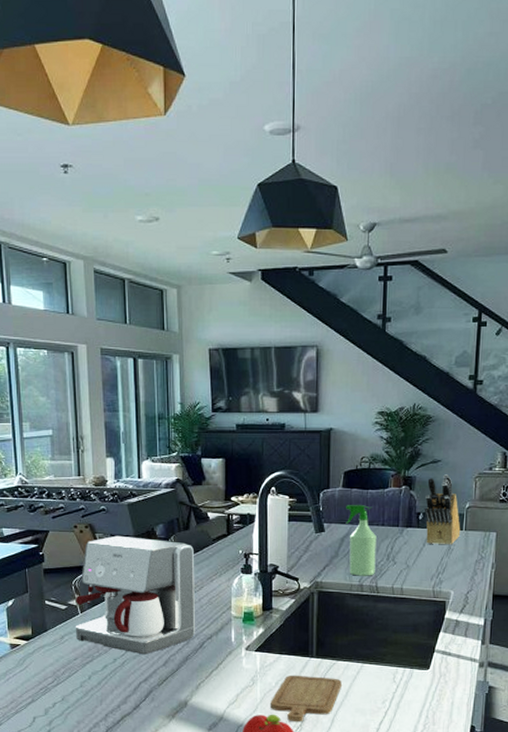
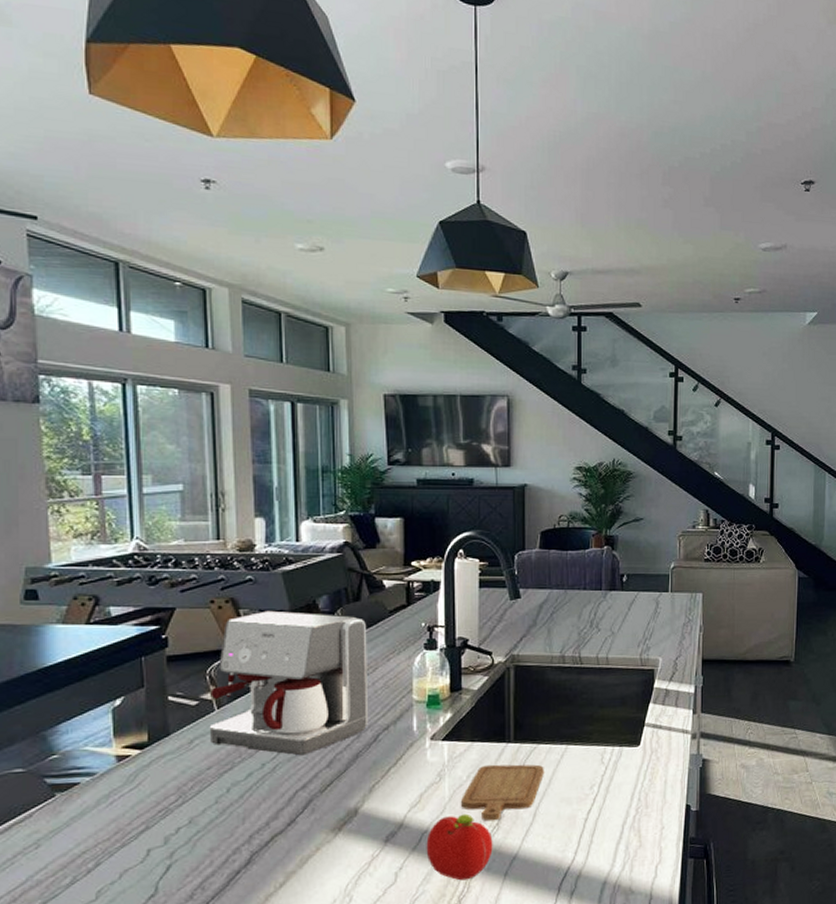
spray bottle: present [346,505,377,576] -> none [544,568,578,646]
knife block: present [425,474,461,545] -> none [629,533,667,609]

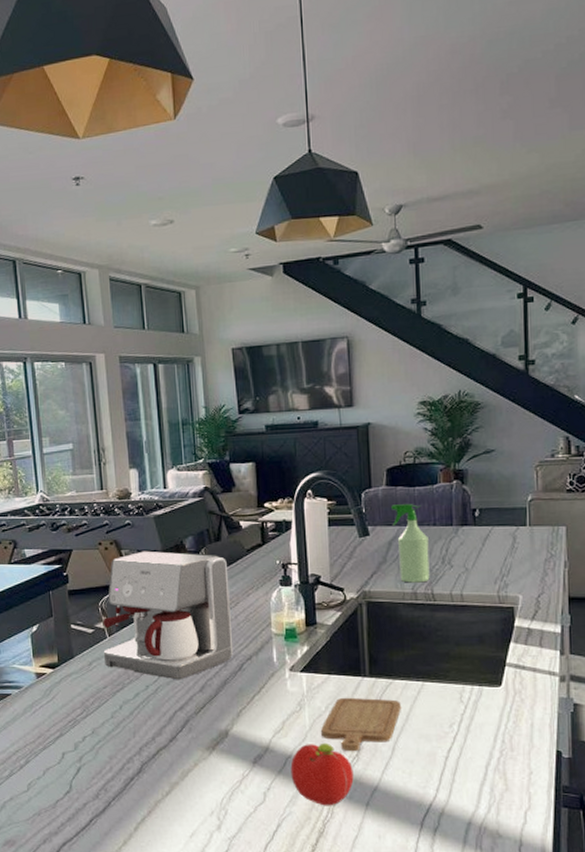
spray bottle: none [544,568,578,646] -> present [391,504,430,583]

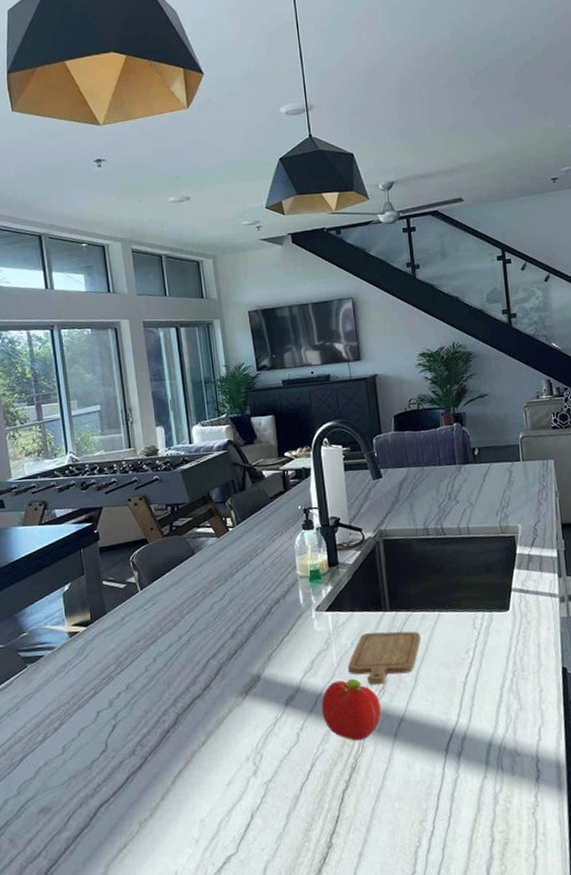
coffee maker: present [102,550,234,680] -> none [134,504,262,629]
spray bottle: present [391,504,430,583] -> none [400,446,439,520]

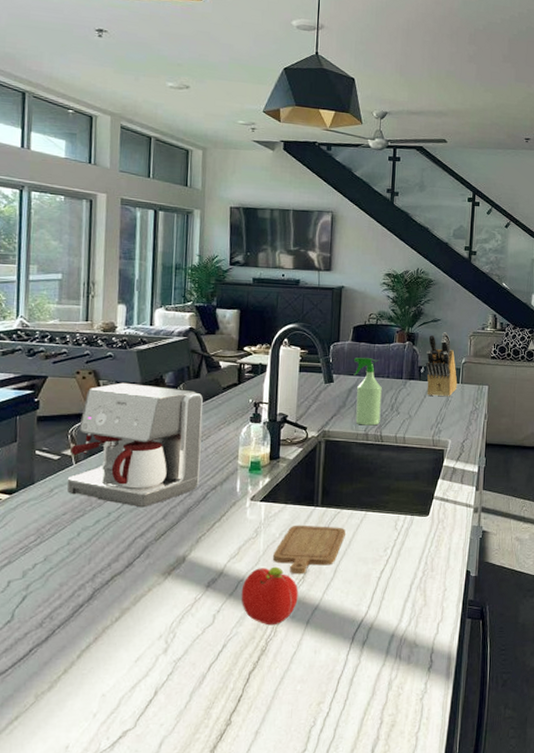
coffee maker: none [134,504,262,629] -> present [67,382,203,508]
spray bottle: none [400,446,439,520] -> present [354,357,382,426]
knife block: none [477,407,519,479] -> present [426,332,458,397]

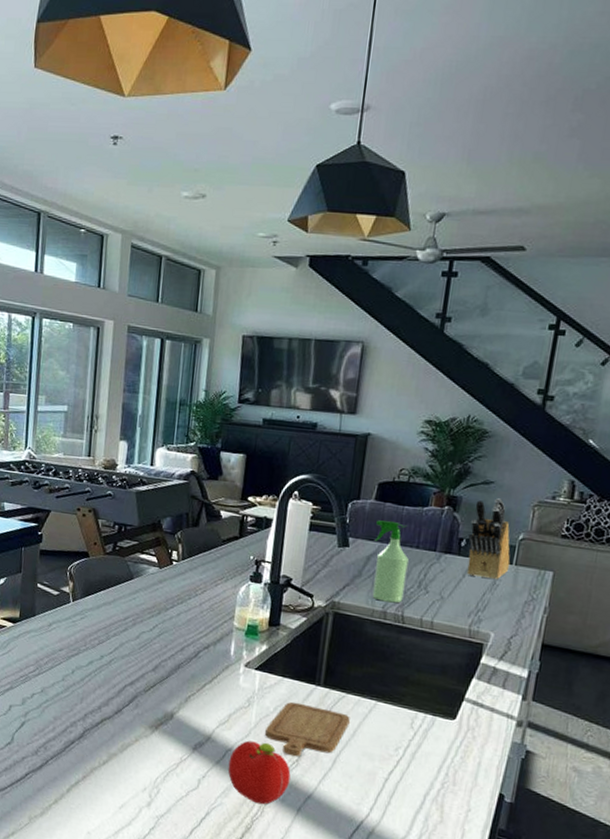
coffee maker: present [67,382,203,508] -> none [64,523,201,656]

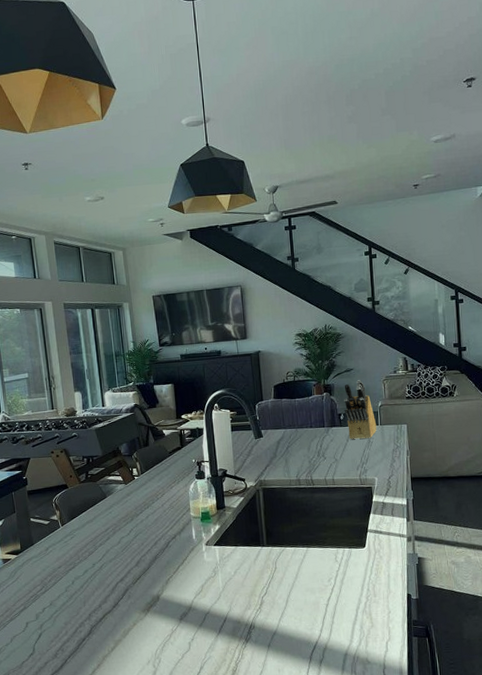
fruit: present [227,740,291,805] -> none [209,600,258,650]
chopping board: present [264,701,350,757] -> none [231,562,292,606]
spray bottle: present [372,520,409,603] -> none [278,412,309,472]

